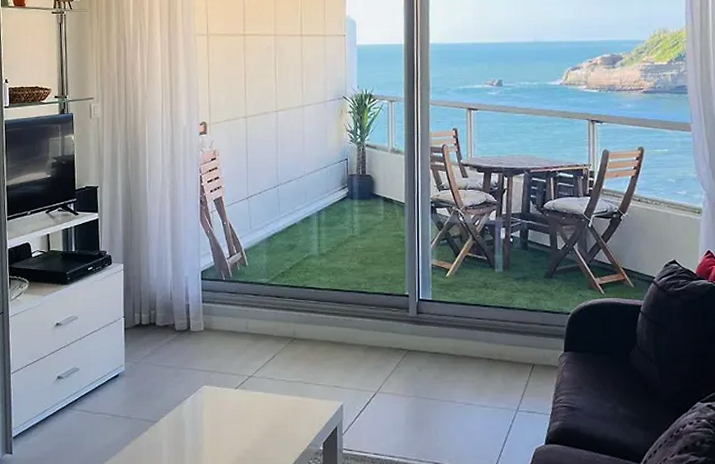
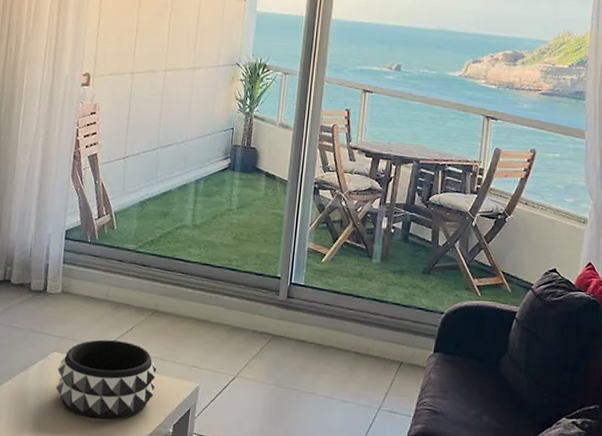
decorative bowl: none [209,369,301,444] -> present [55,339,157,421]

